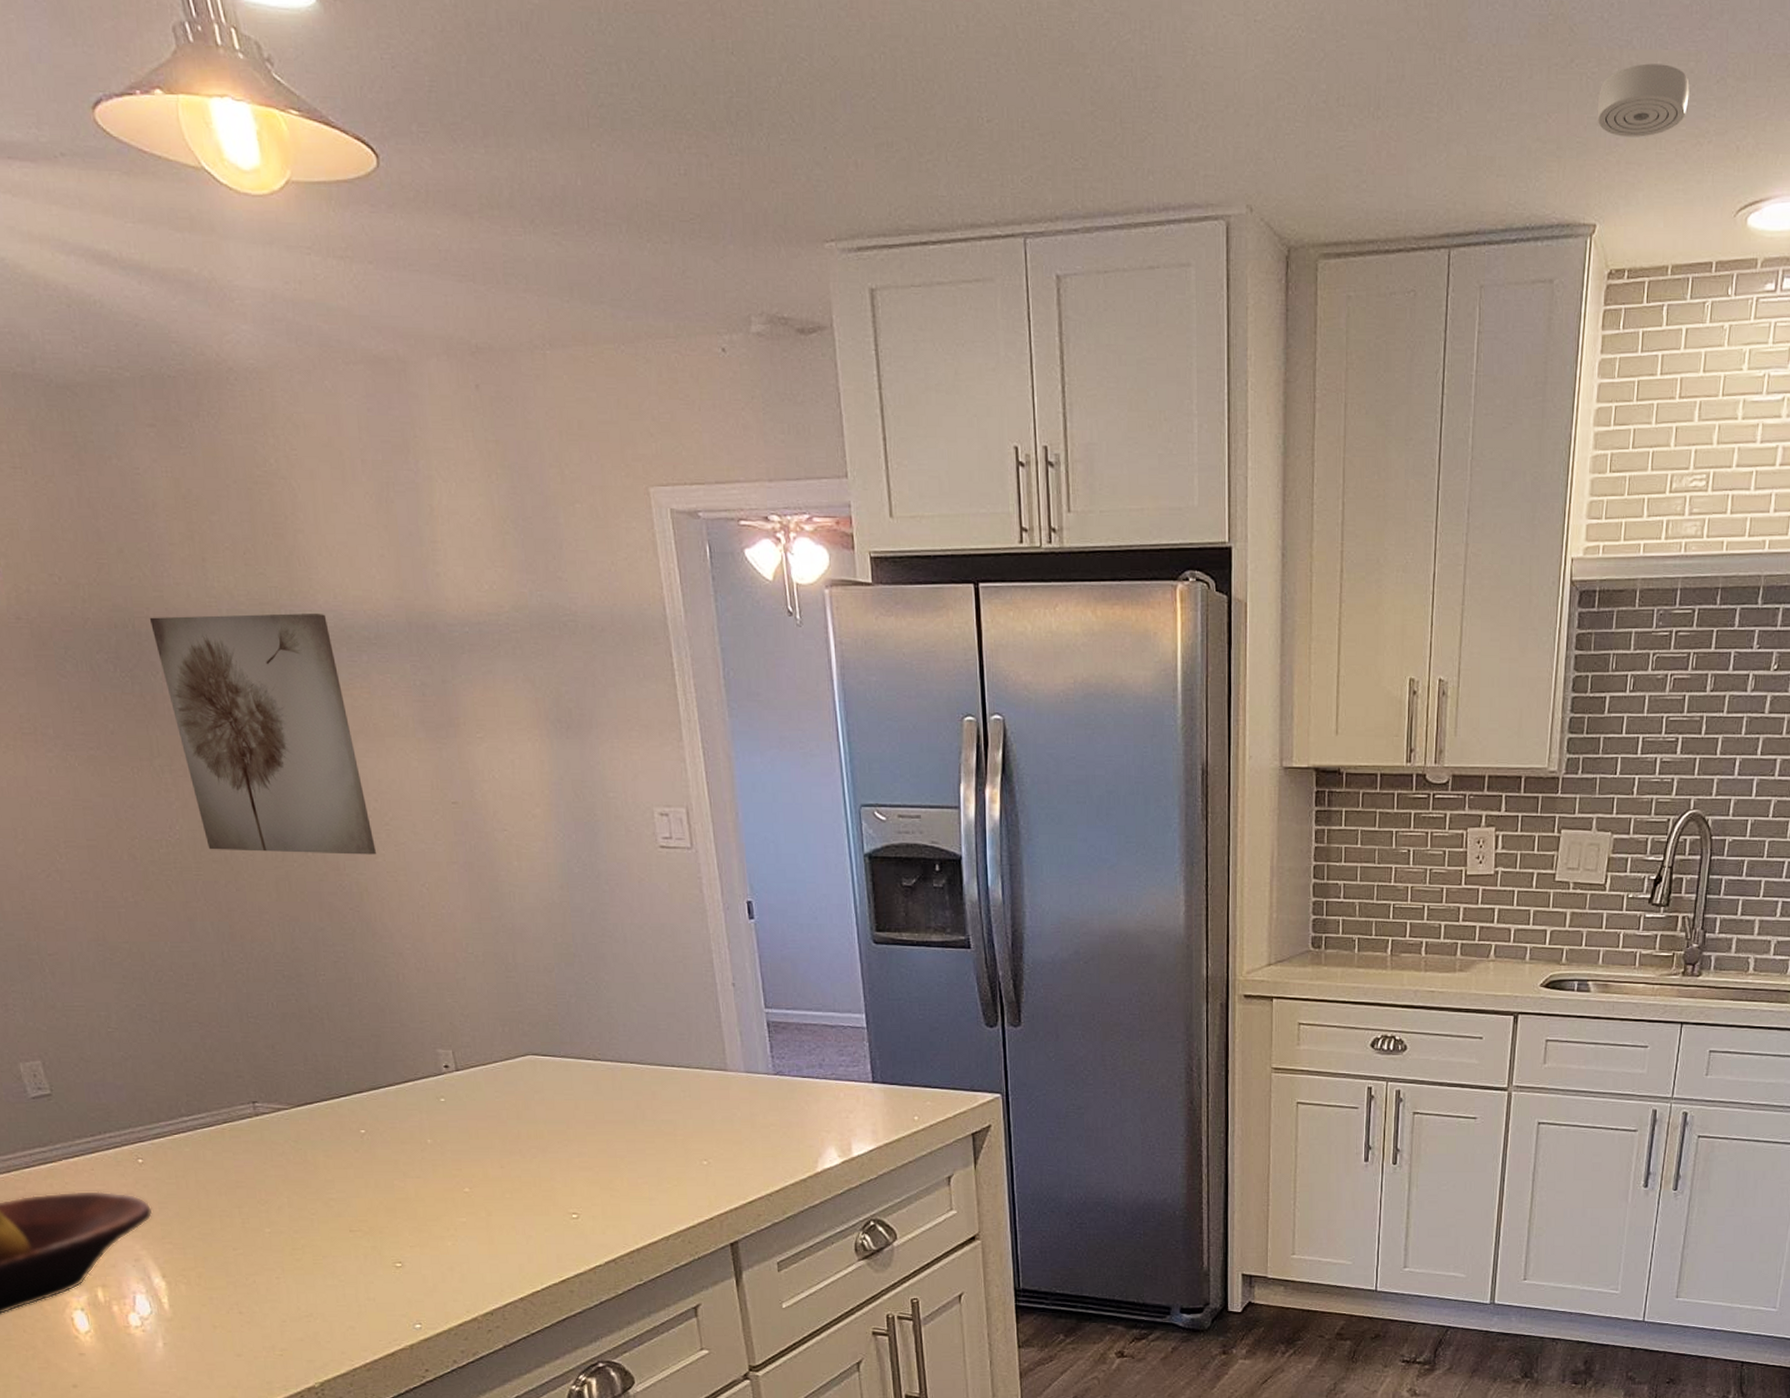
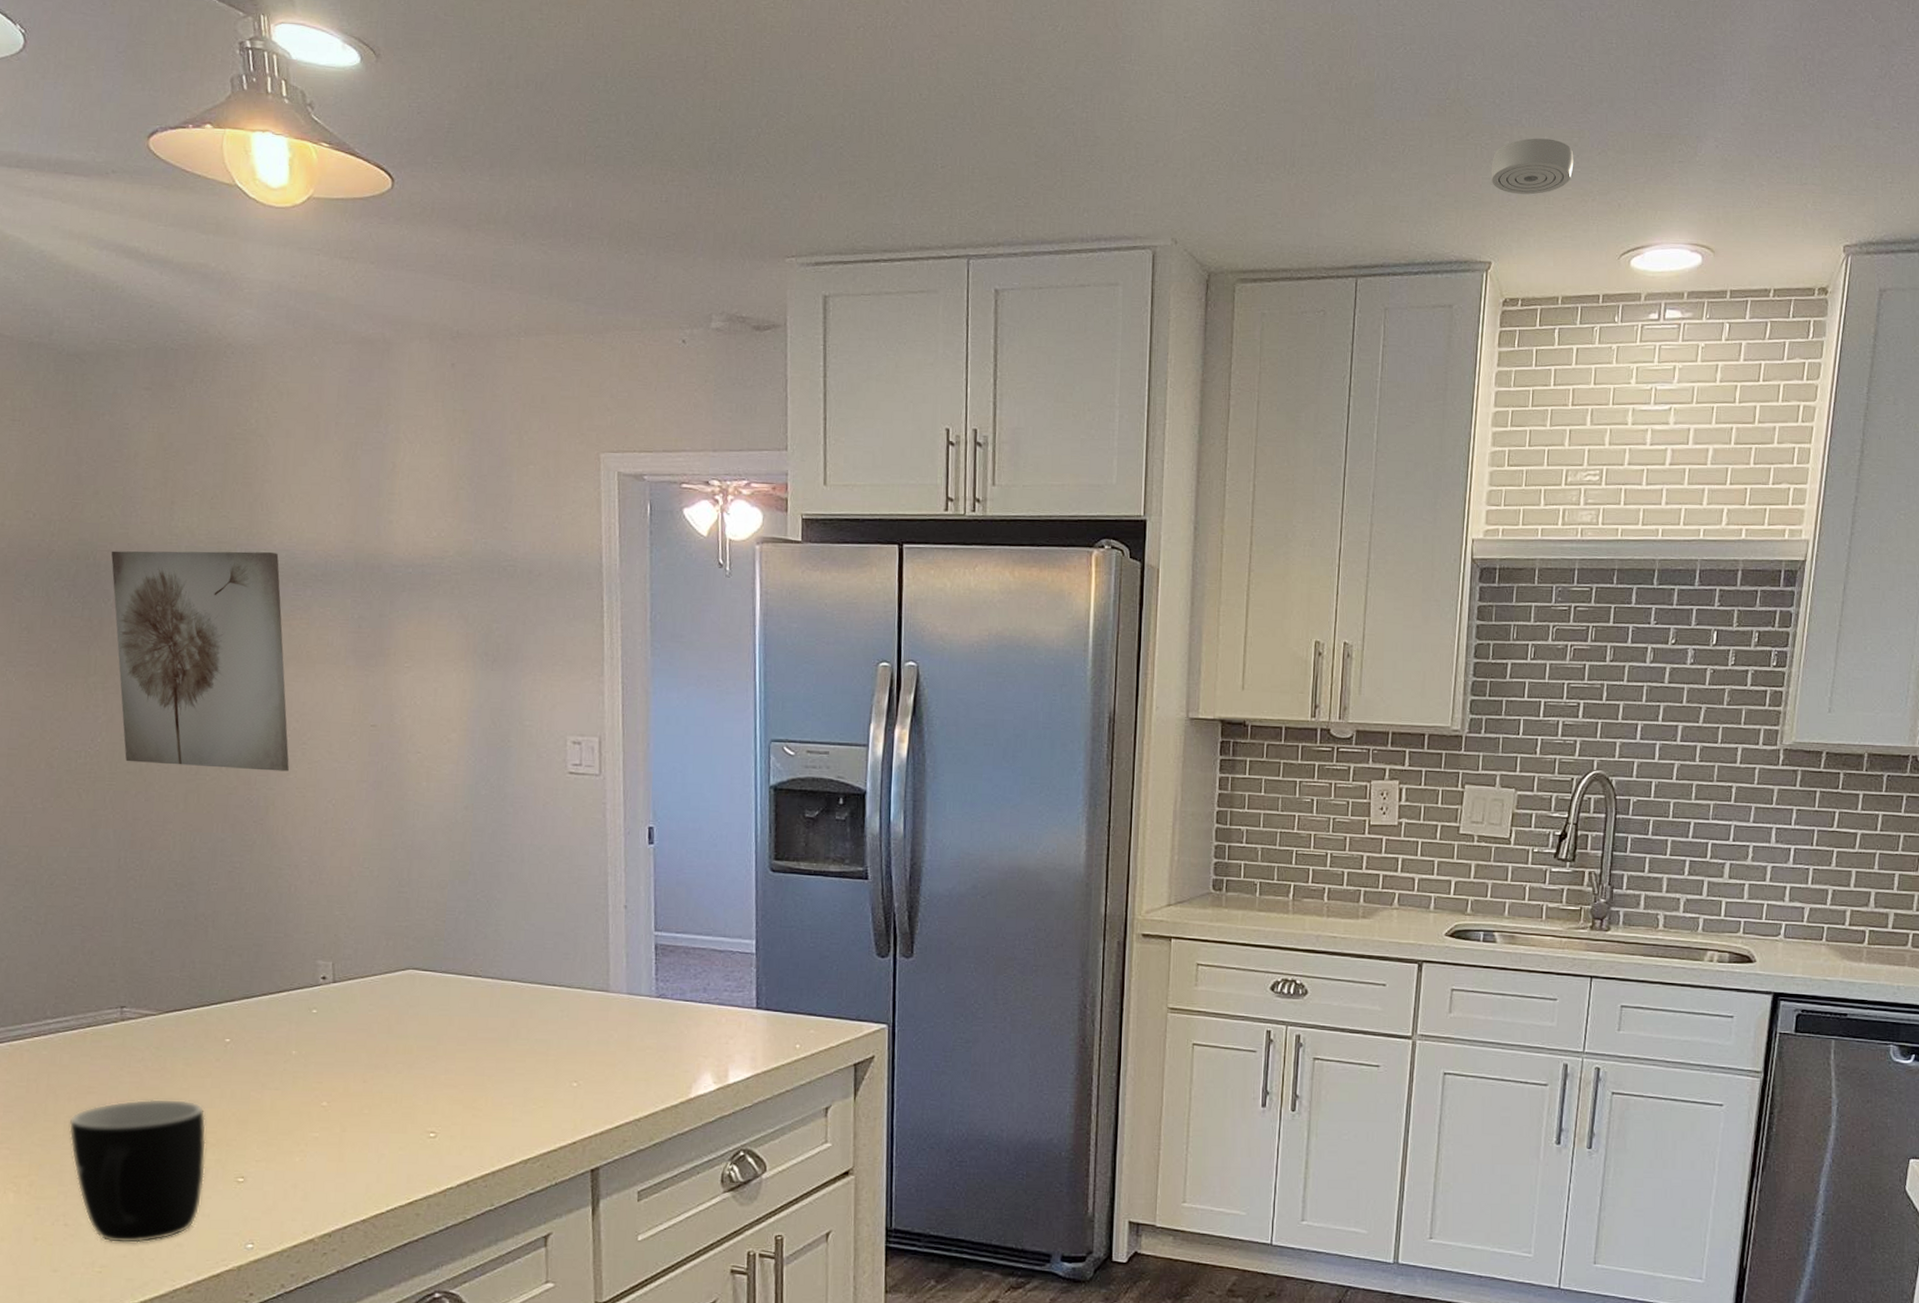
mug: none [224,1190,365,1328] -> present [68,1098,207,1244]

